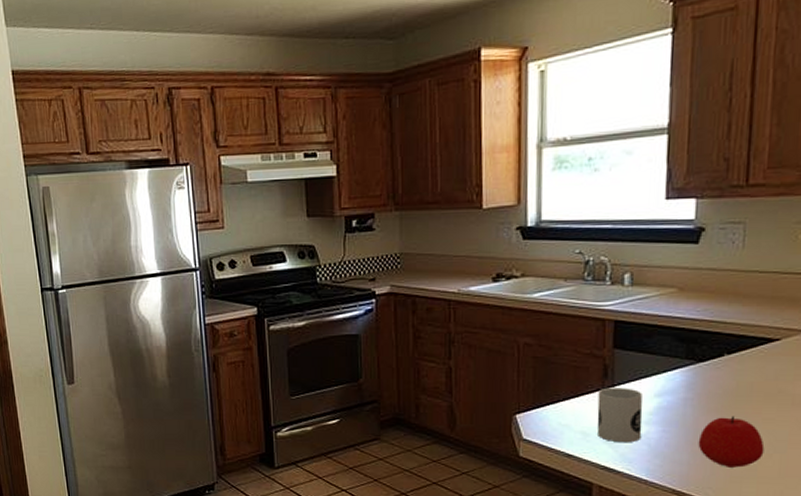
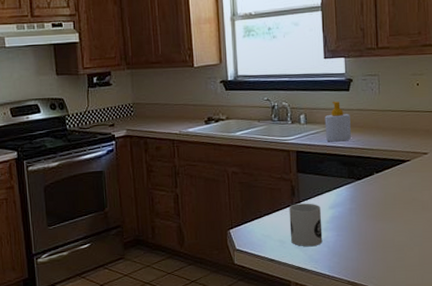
soap bottle: none [657,256,697,311] -> present [324,101,351,142]
apple: present [698,416,765,468] -> none [362,220,408,260]

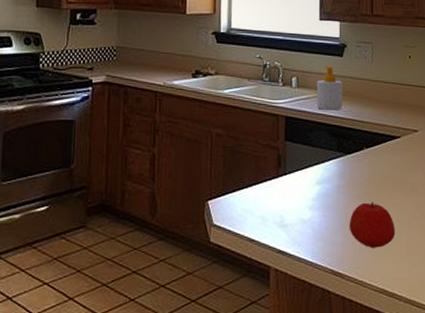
mug: present [289,203,323,247] -> none [273,176,308,227]
apple: none [362,220,408,260] -> present [349,201,395,248]

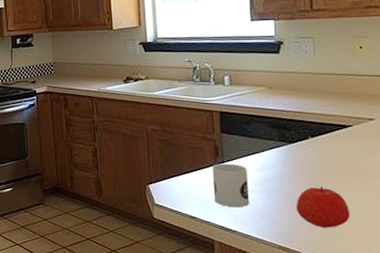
mug: none [273,176,308,227] -> present [212,163,250,208]
soap bottle: present [316,65,343,110] -> none [251,63,282,104]

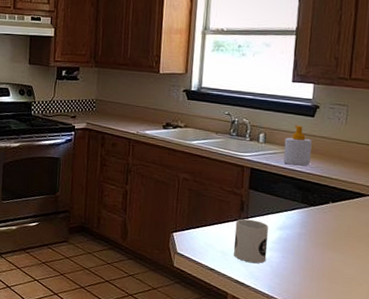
soap bottle: none [251,63,282,104] -> present [283,124,312,166]
apple: present [296,186,350,228] -> none [308,250,357,292]

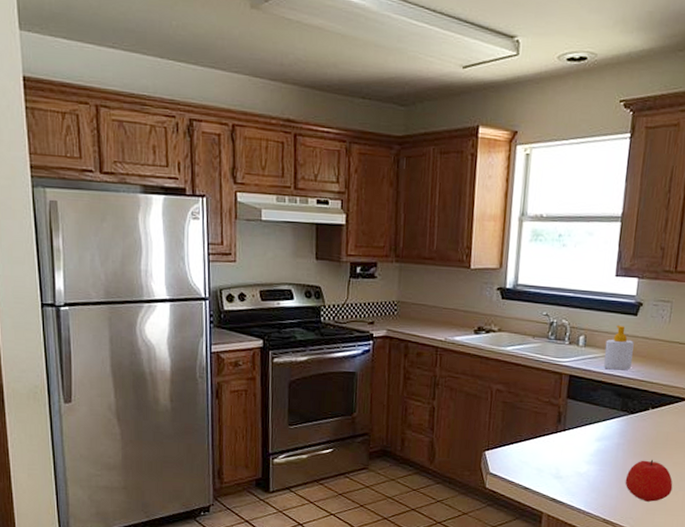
mug: present [233,218,269,264] -> none [549,431,586,479]
apple: none [308,250,357,292] -> present [625,459,673,502]

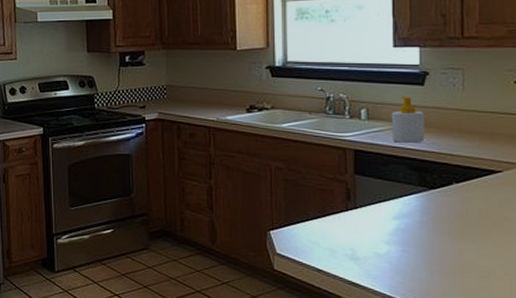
apple: present [625,459,673,502] -> none [435,239,495,288]

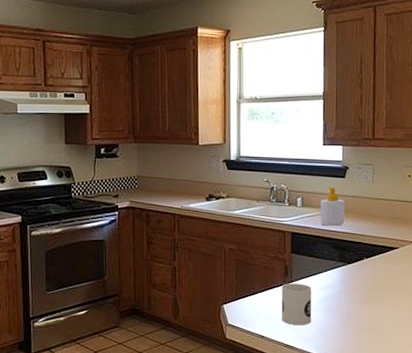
mug: none [343,209,384,261] -> present [281,283,312,326]

